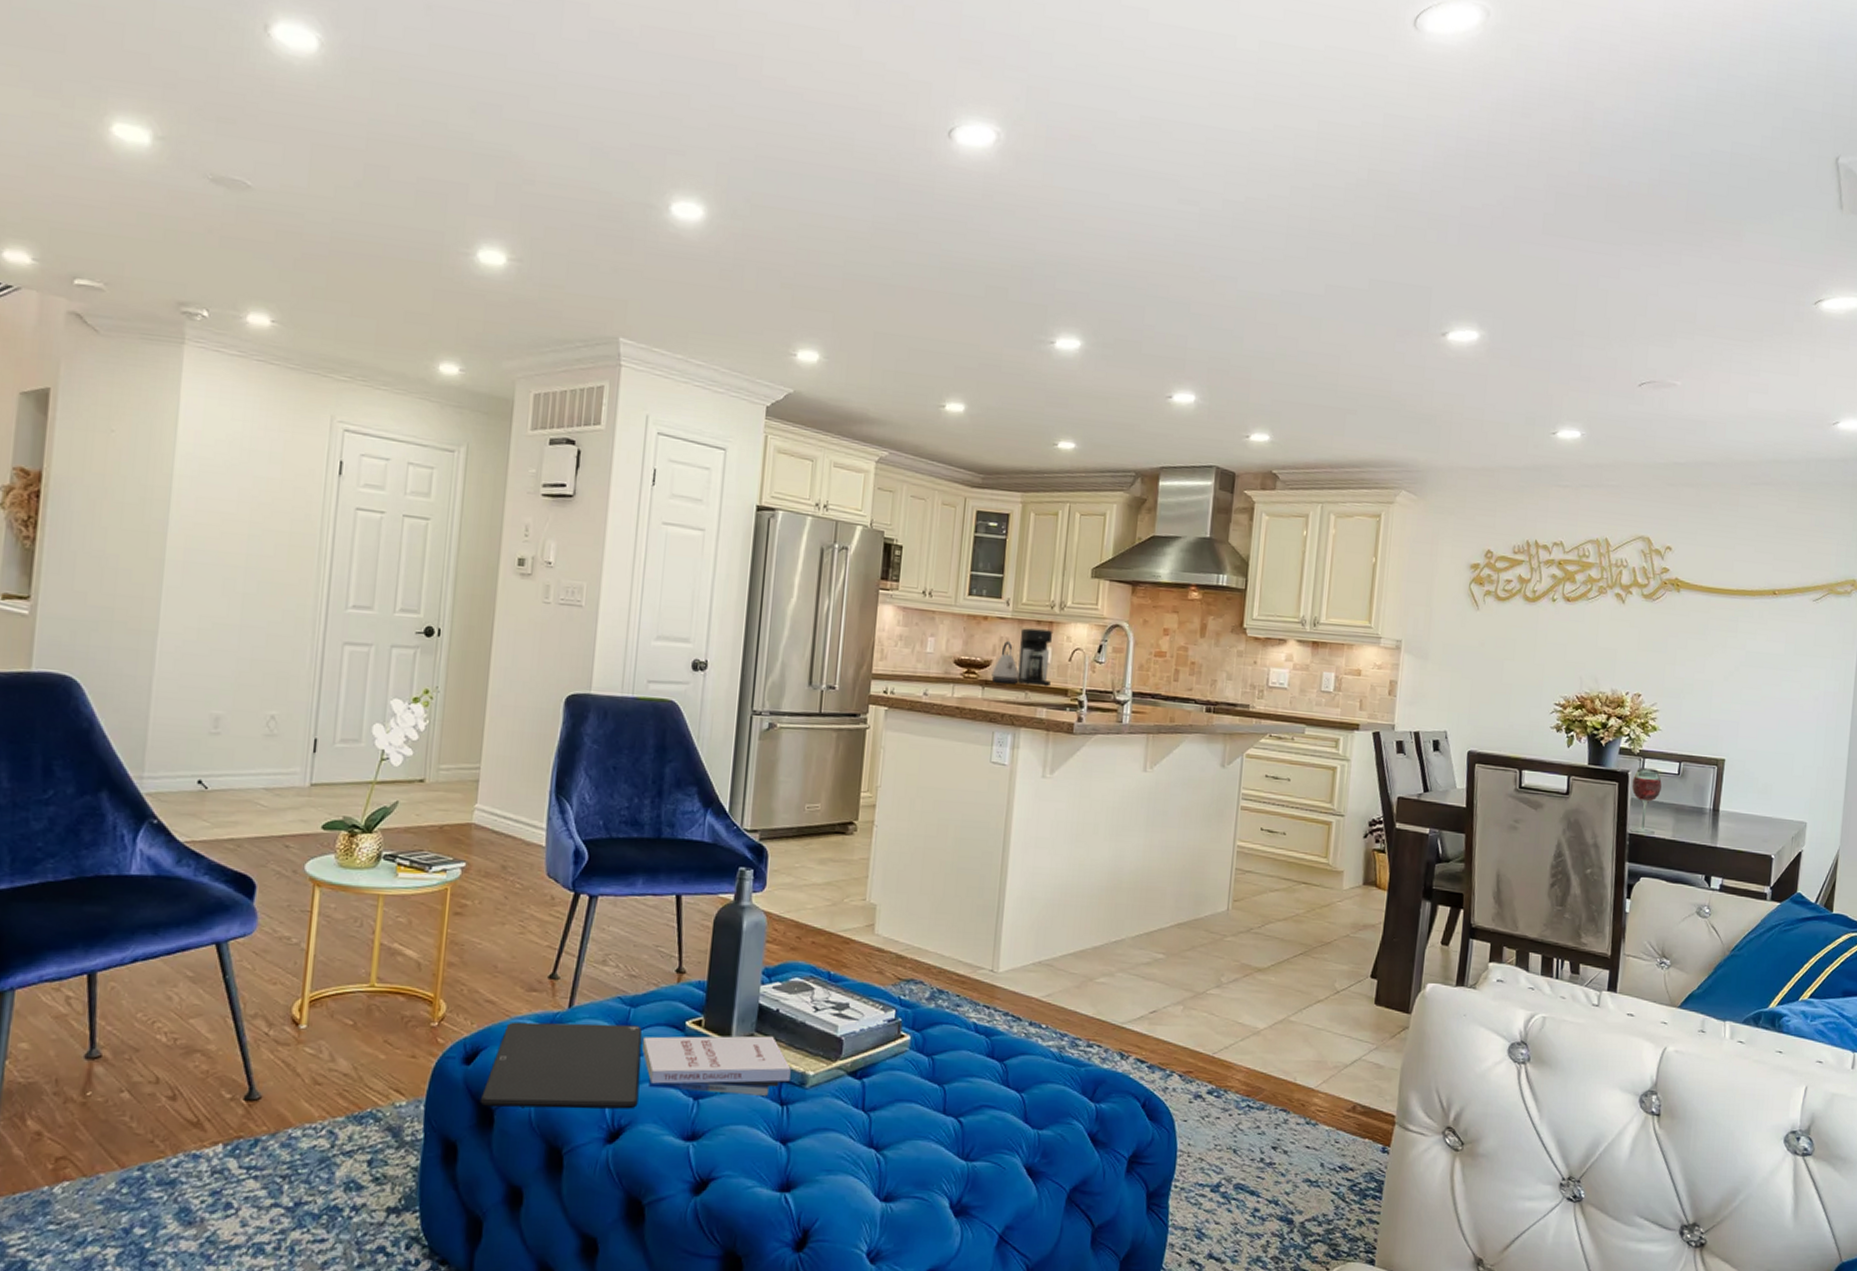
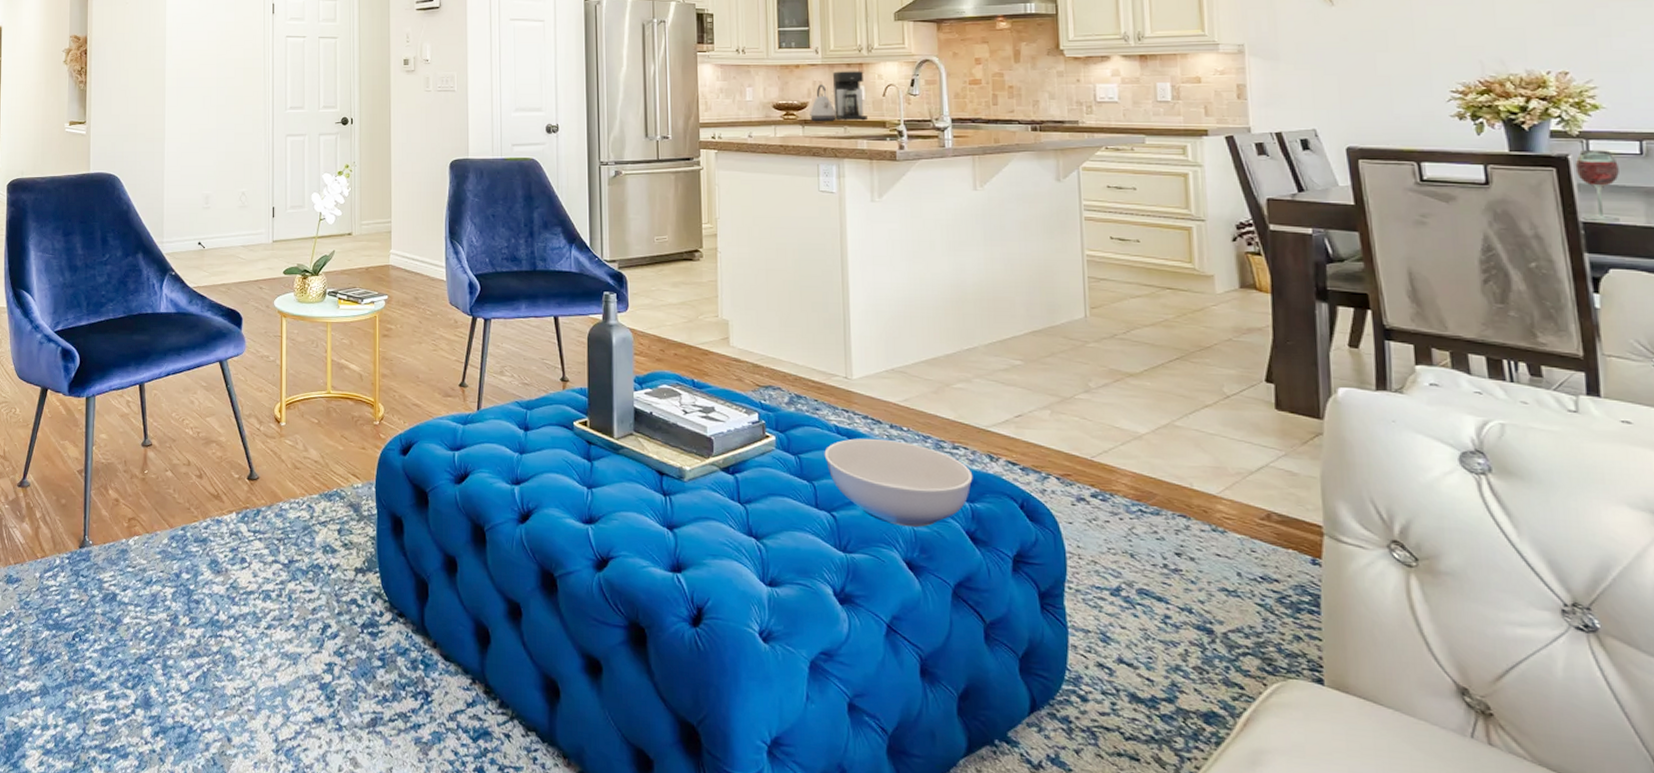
tablet: present [480,1022,643,1109] -> none [416,421,541,495]
books: present [641,1035,791,1096] -> none [539,434,669,487]
bowl: none [959,1036,1103,1131] -> present [824,438,973,528]

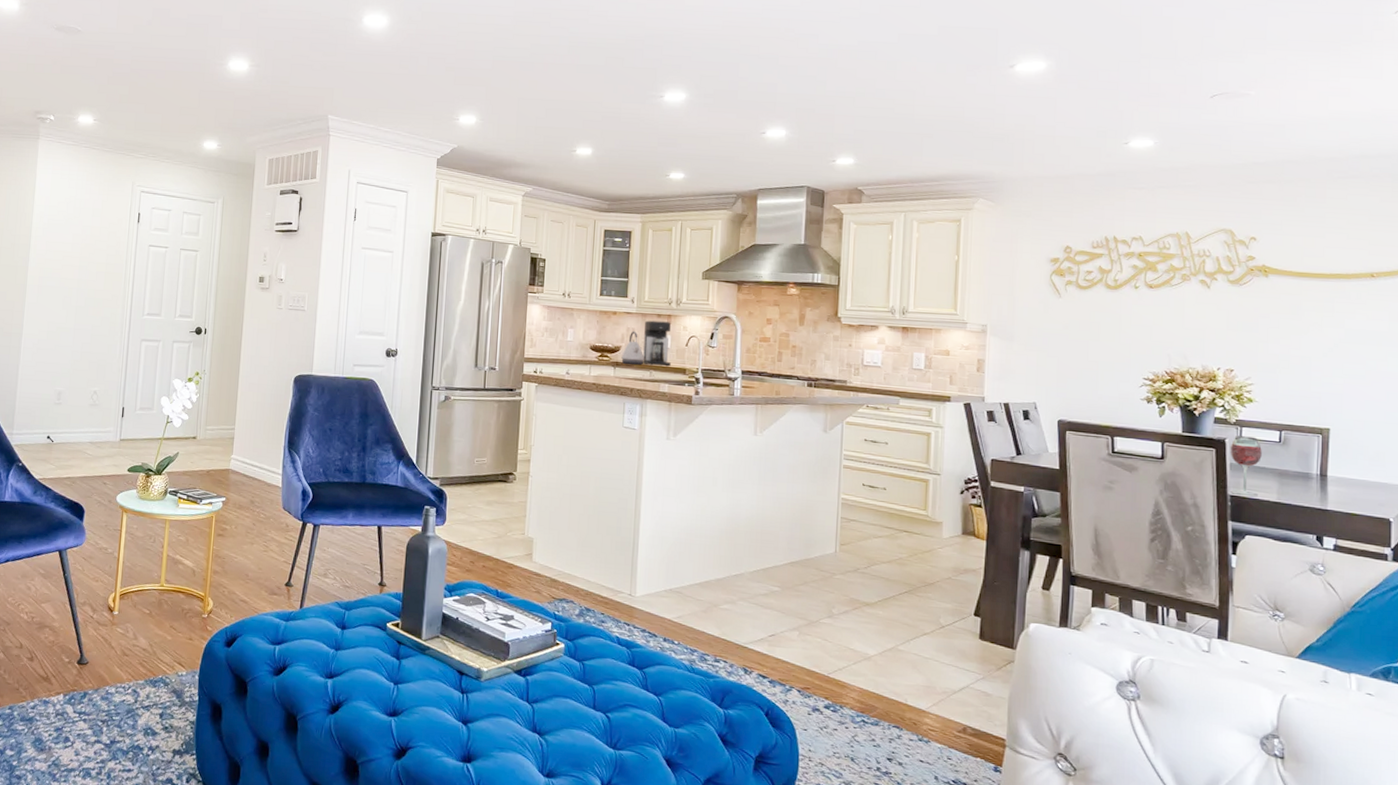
bowl: present [824,438,973,528] -> none [605,649,729,729]

